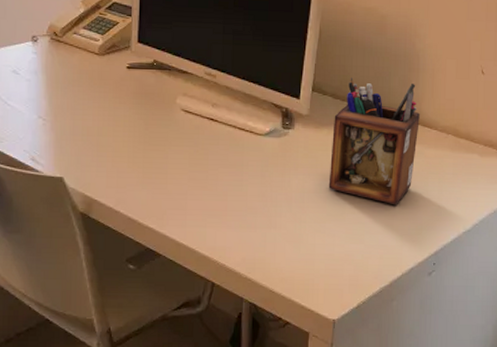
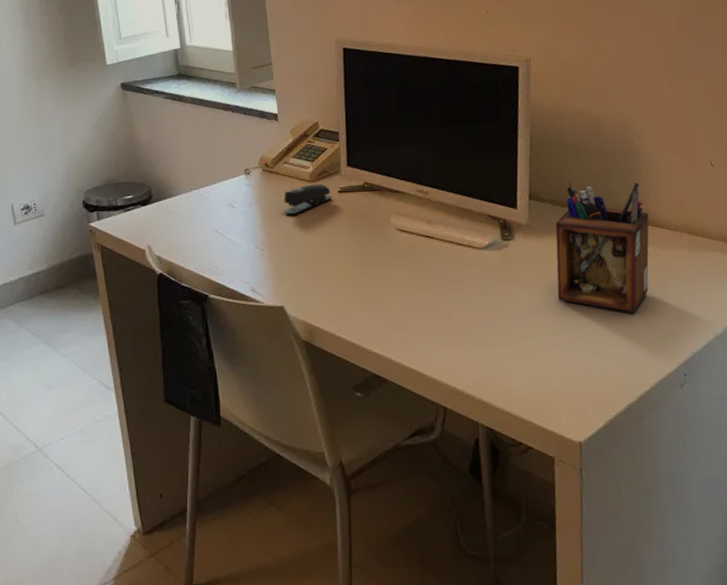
stapler: none [70,57,120,87] -> present [283,184,332,215]

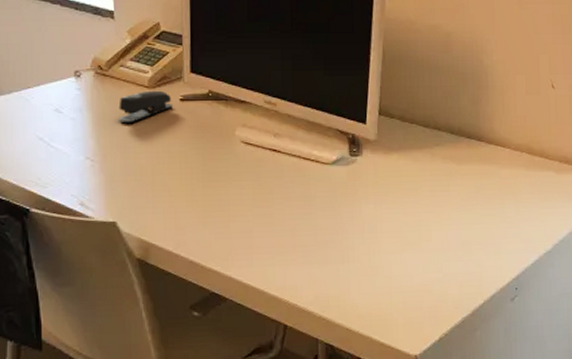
desk organizer: present [555,182,649,313] -> none [401,99,492,230]

